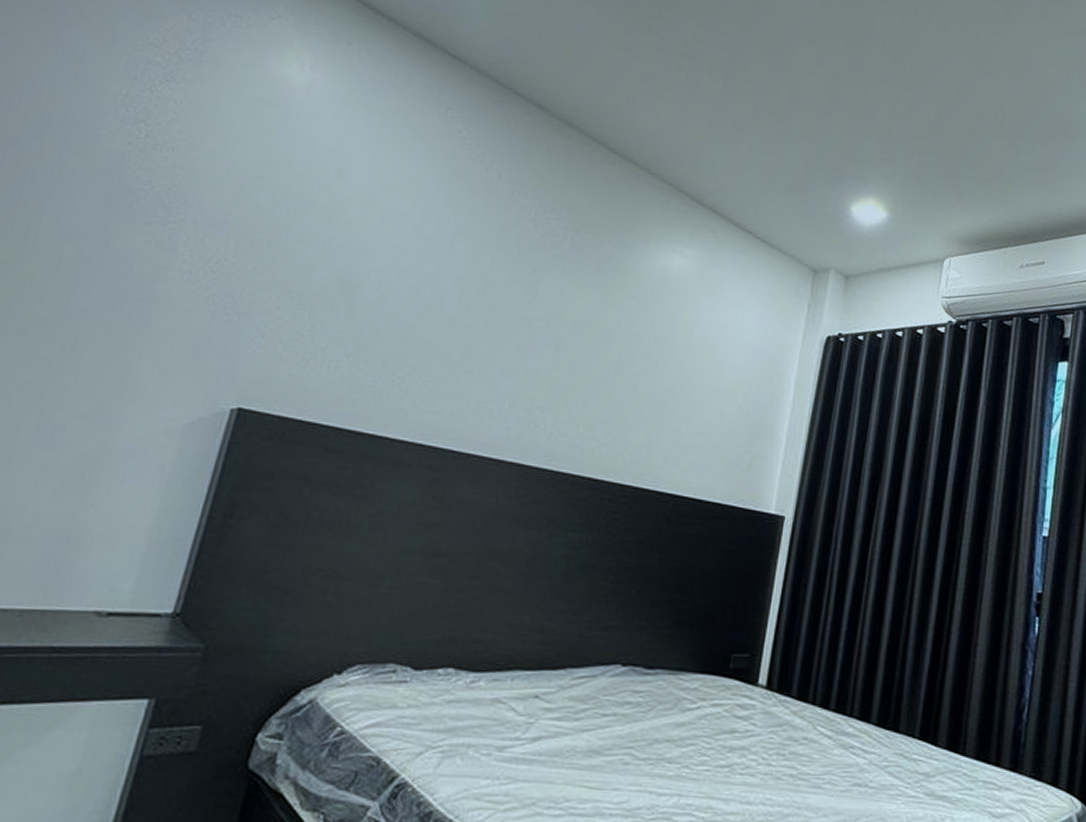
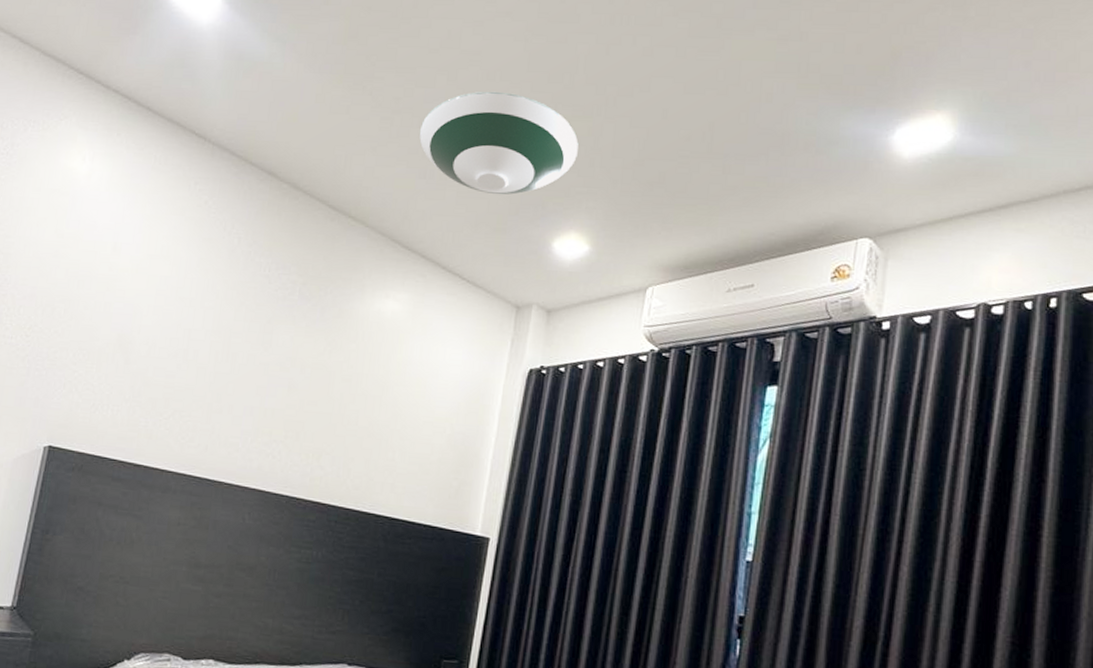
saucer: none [710,45,876,154] -> present [419,91,579,195]

